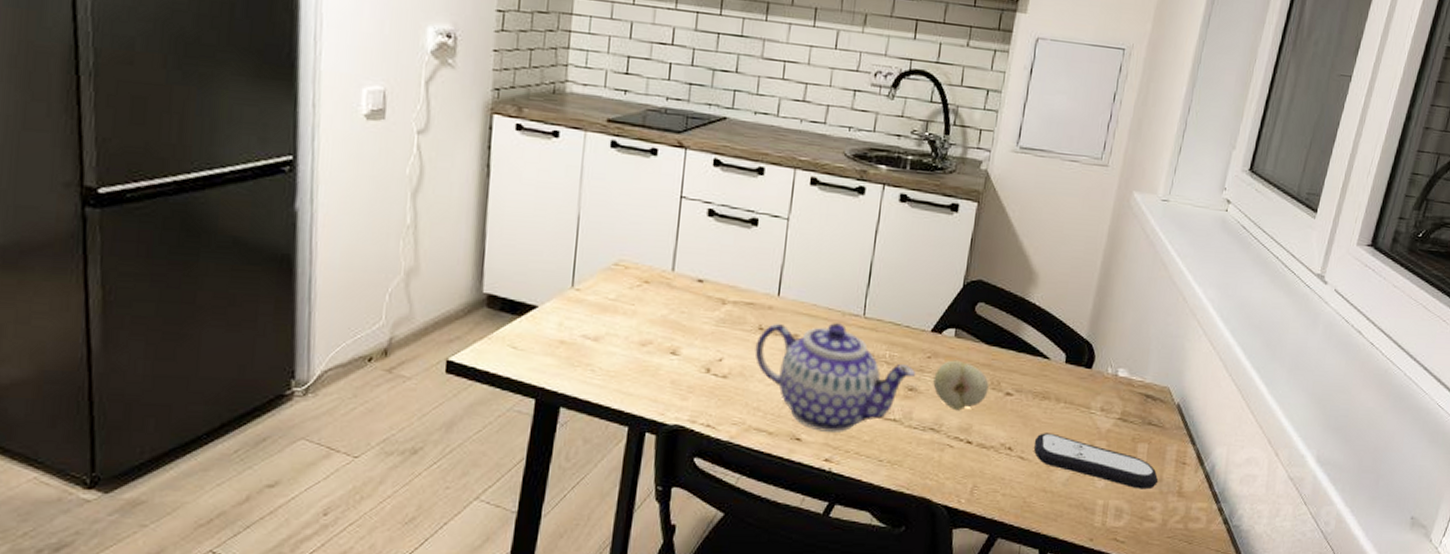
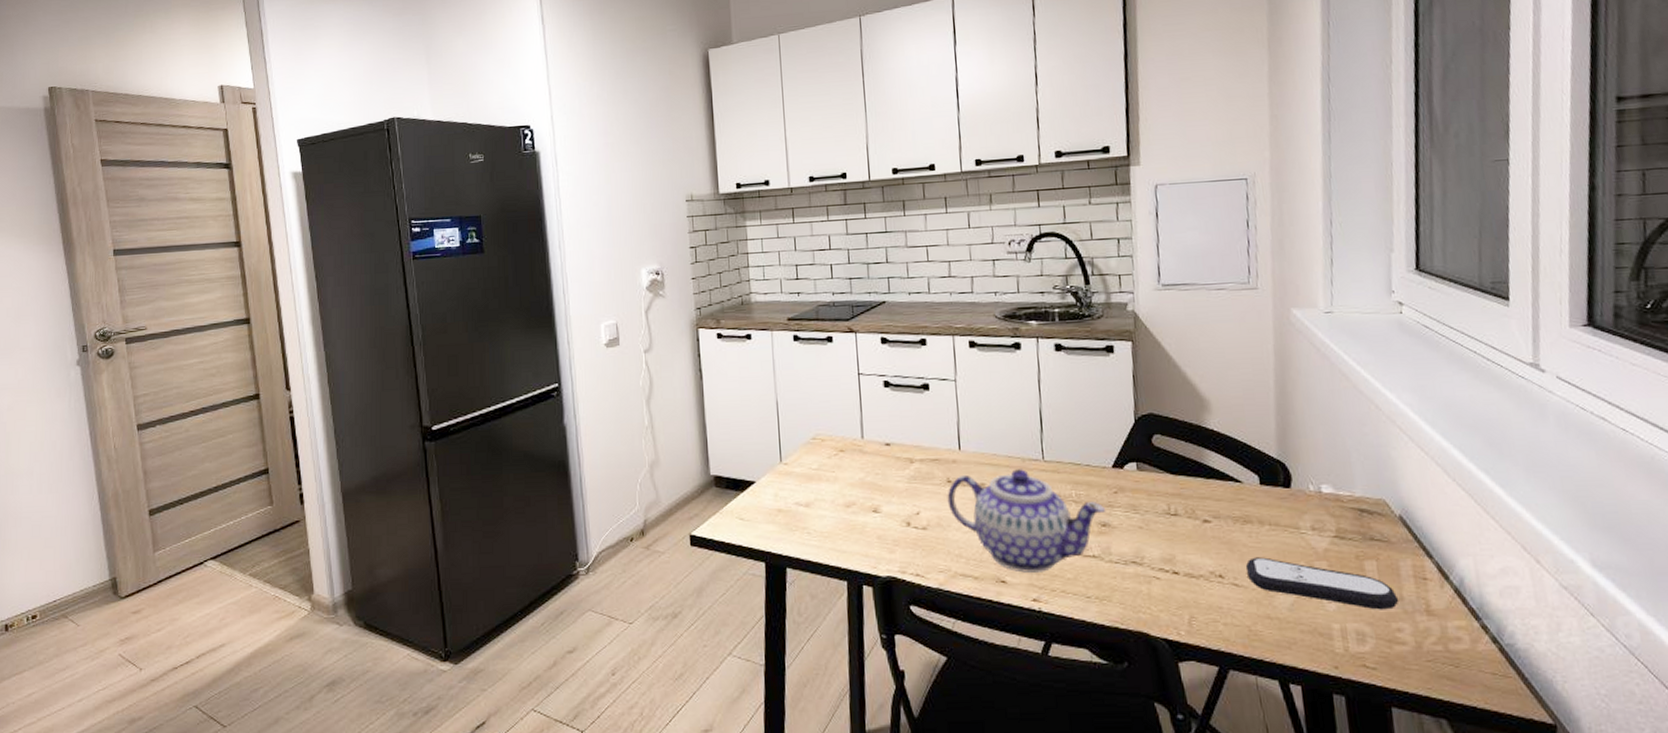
fruit: present [933,360,989,411] -> none [1124,492,1184,542]

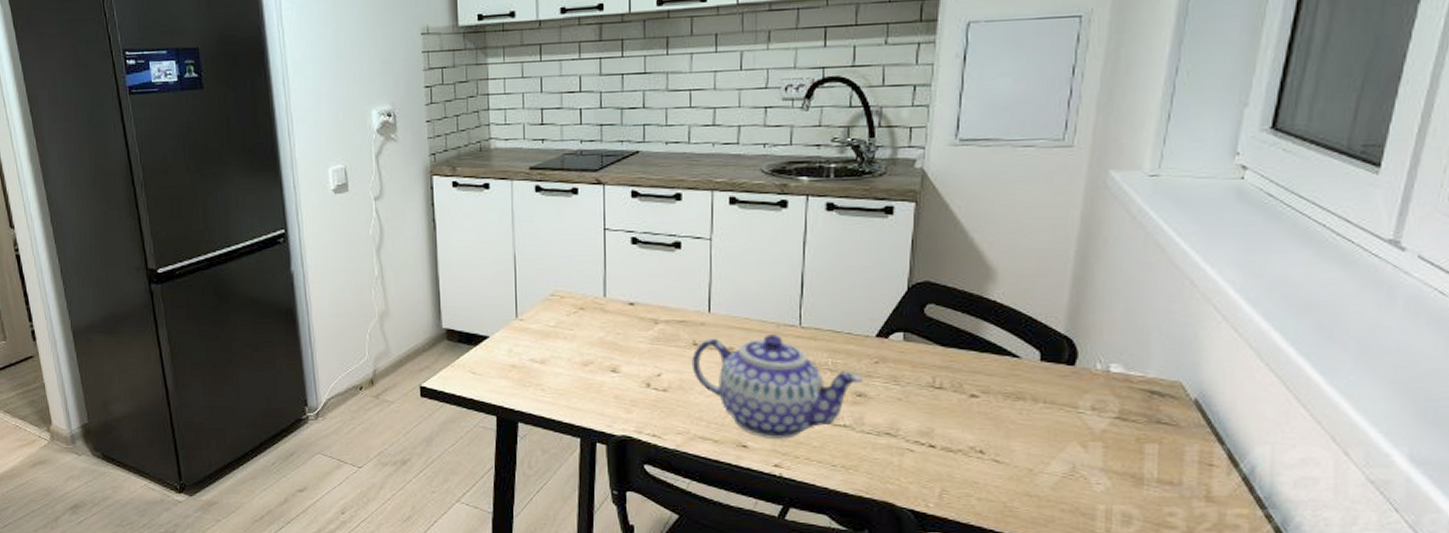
remote control: present [1245,557,1399,610] -> none [1010,435,1177,494]

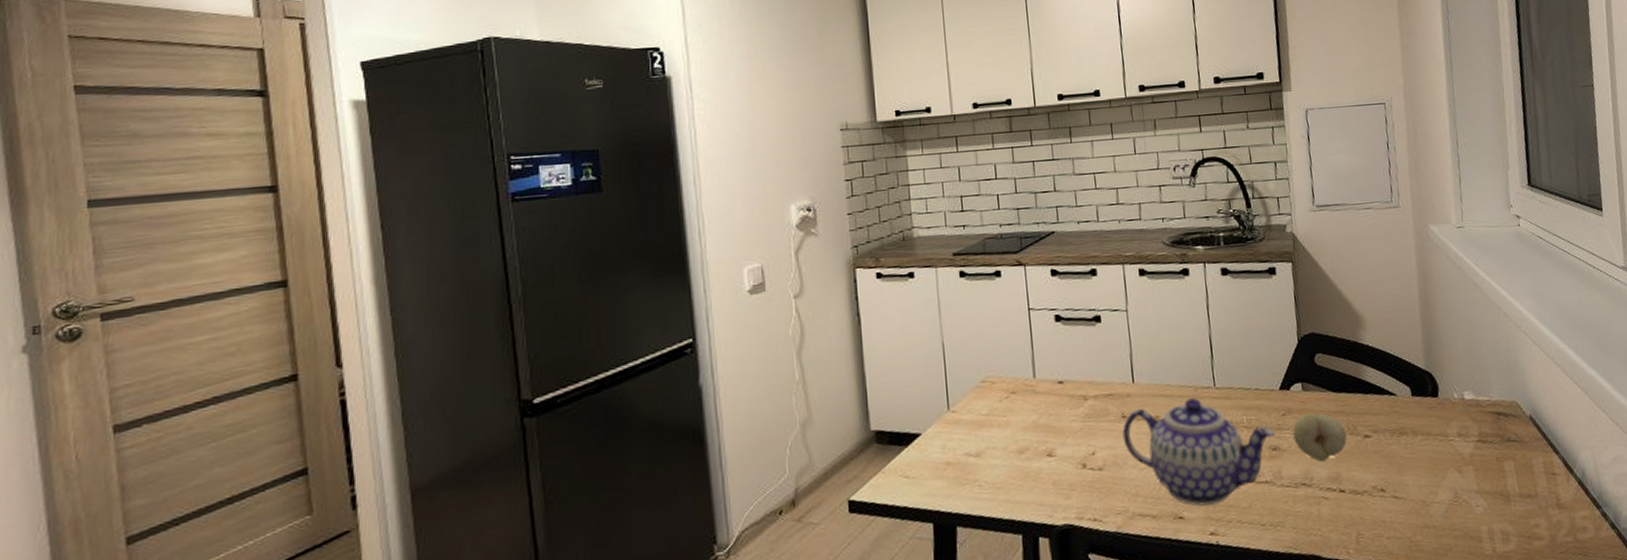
fruit: none [884,364,949,415] -> present [1292,412,1347,462]

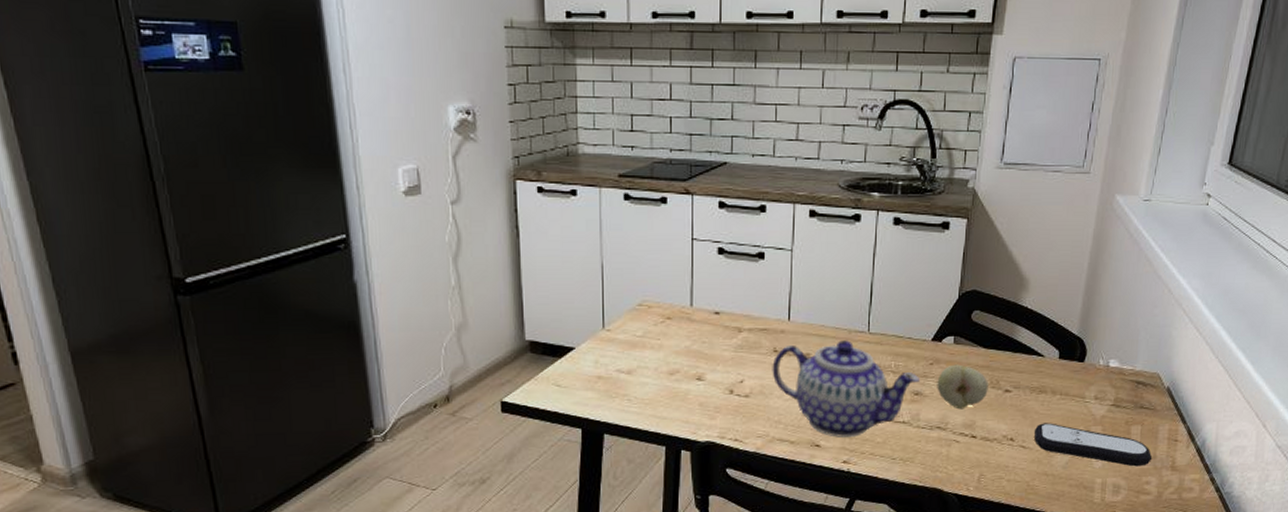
remote control: none [1403,467,1535,509] -> present [1033,423,1153,467]

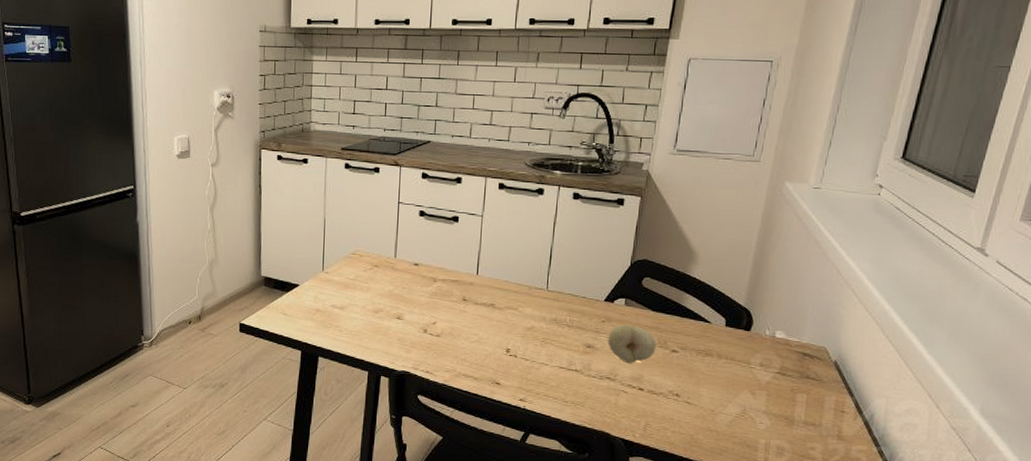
teapot: present [772,340,921,437] -> none [460,295,593,379]
remote control: present [1033,423,1153,467] -> none [699,383,818,433]

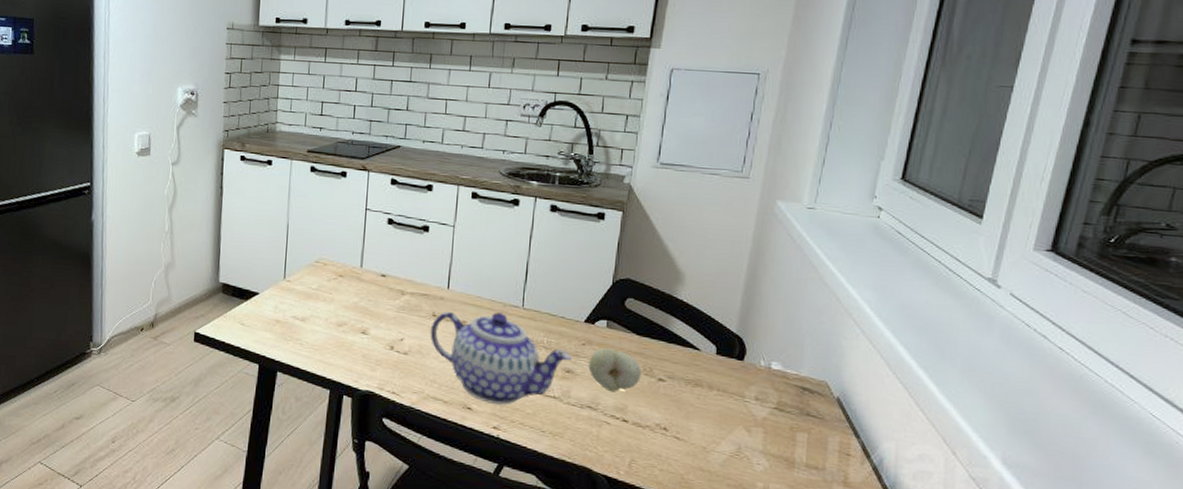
teapot: none [460,295,593,379] -> present [430,311,572,405]

